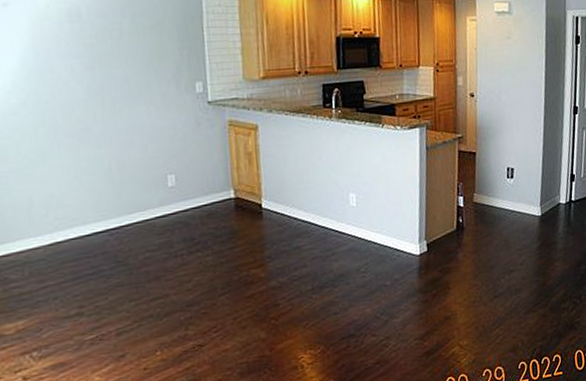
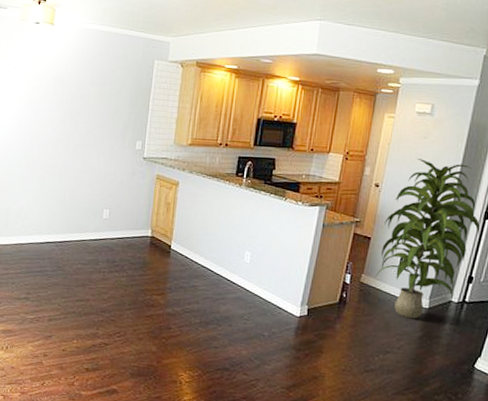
indoor plant: none [486,61,573,231] -> present [375,159,481,319]

